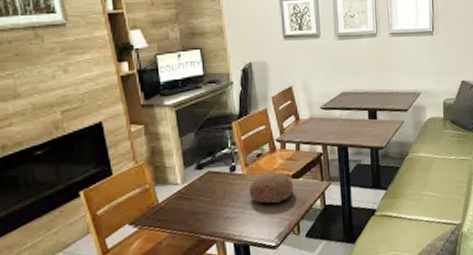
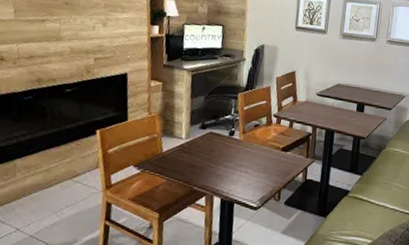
decorative bowl: present [248,173,294,205] -> none [241,143,282,171]

